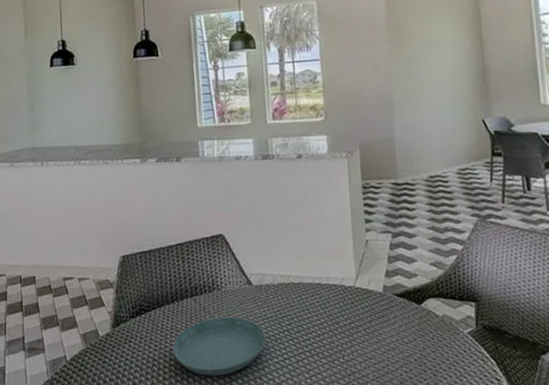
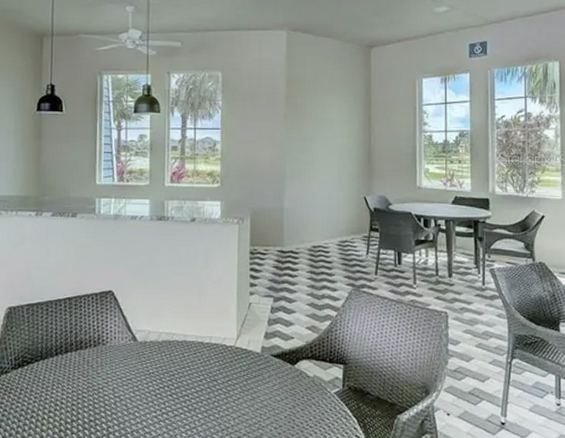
saucer: present [172,317,266,376] -> none [52,371,146,429]

